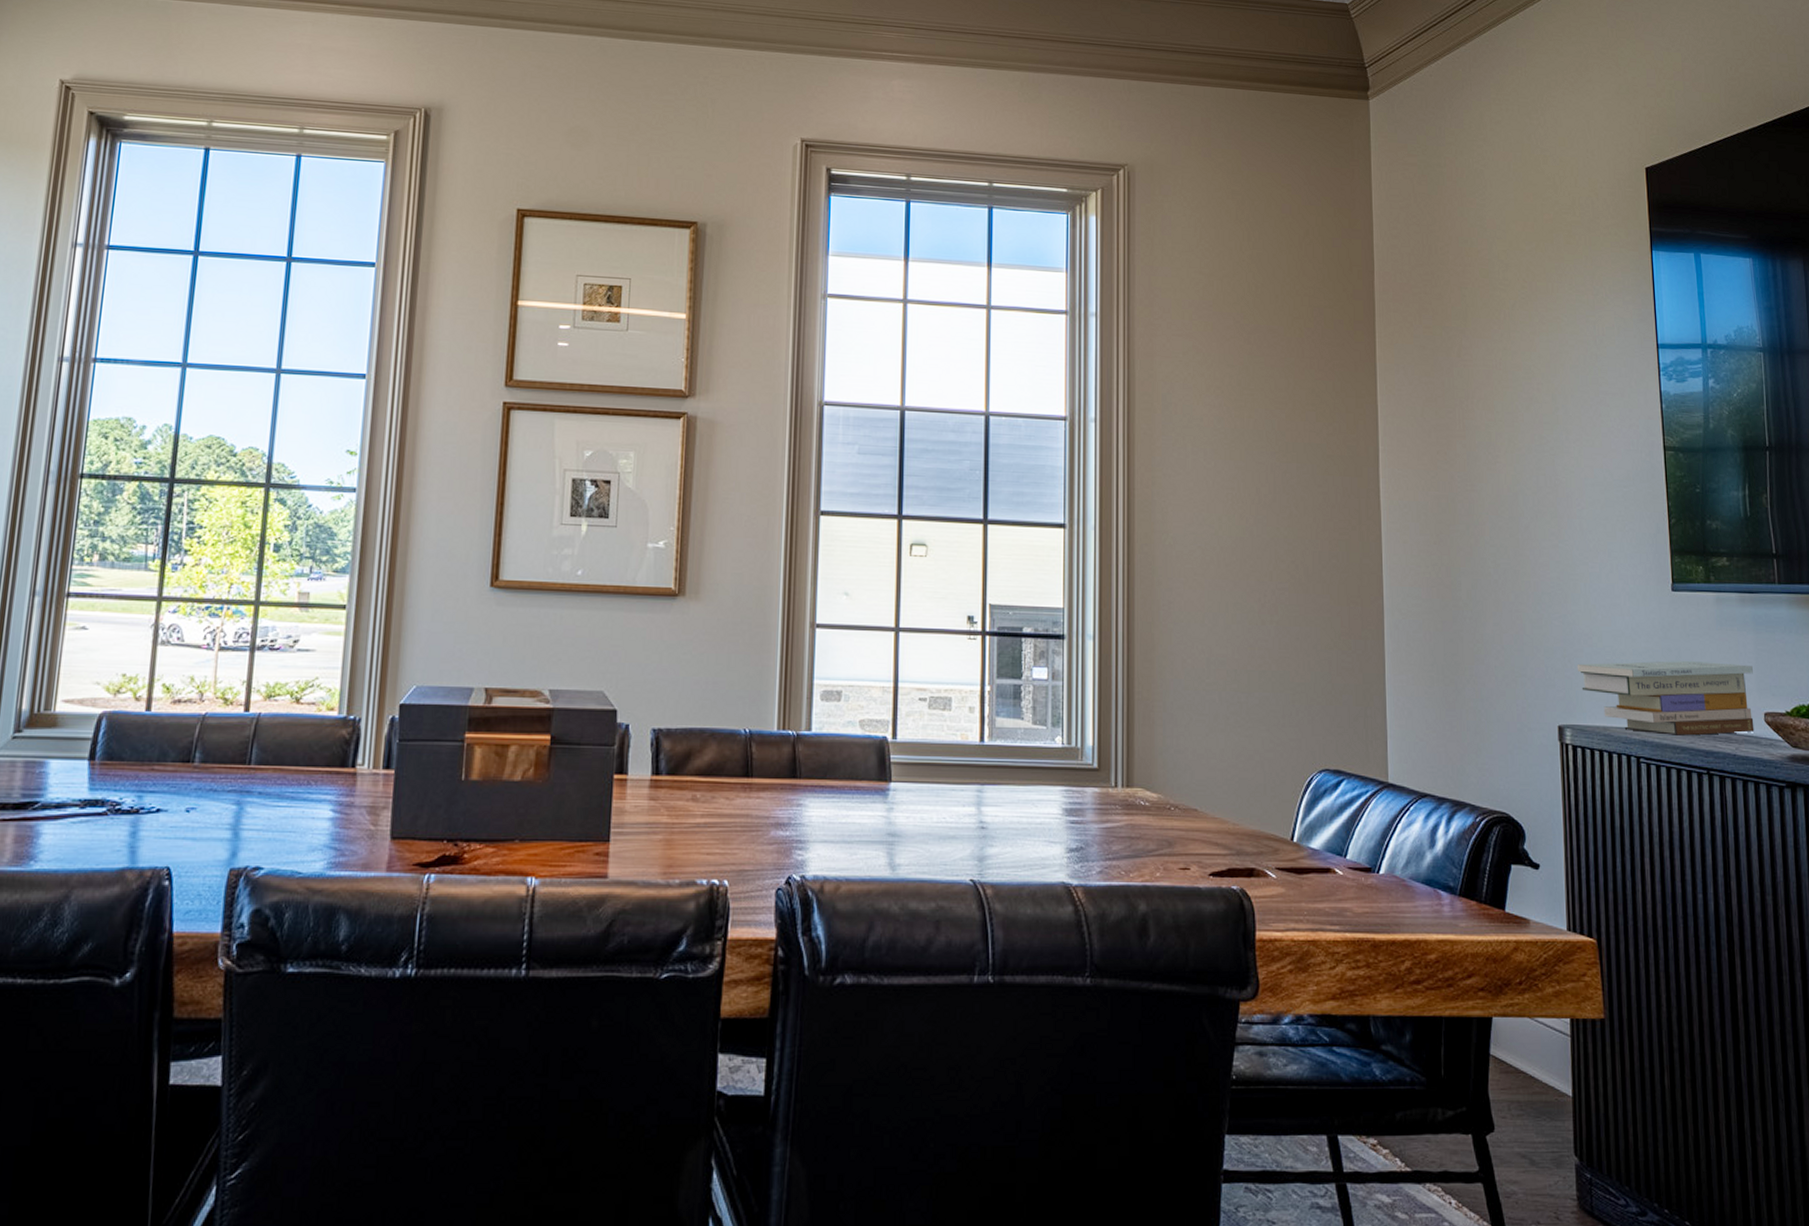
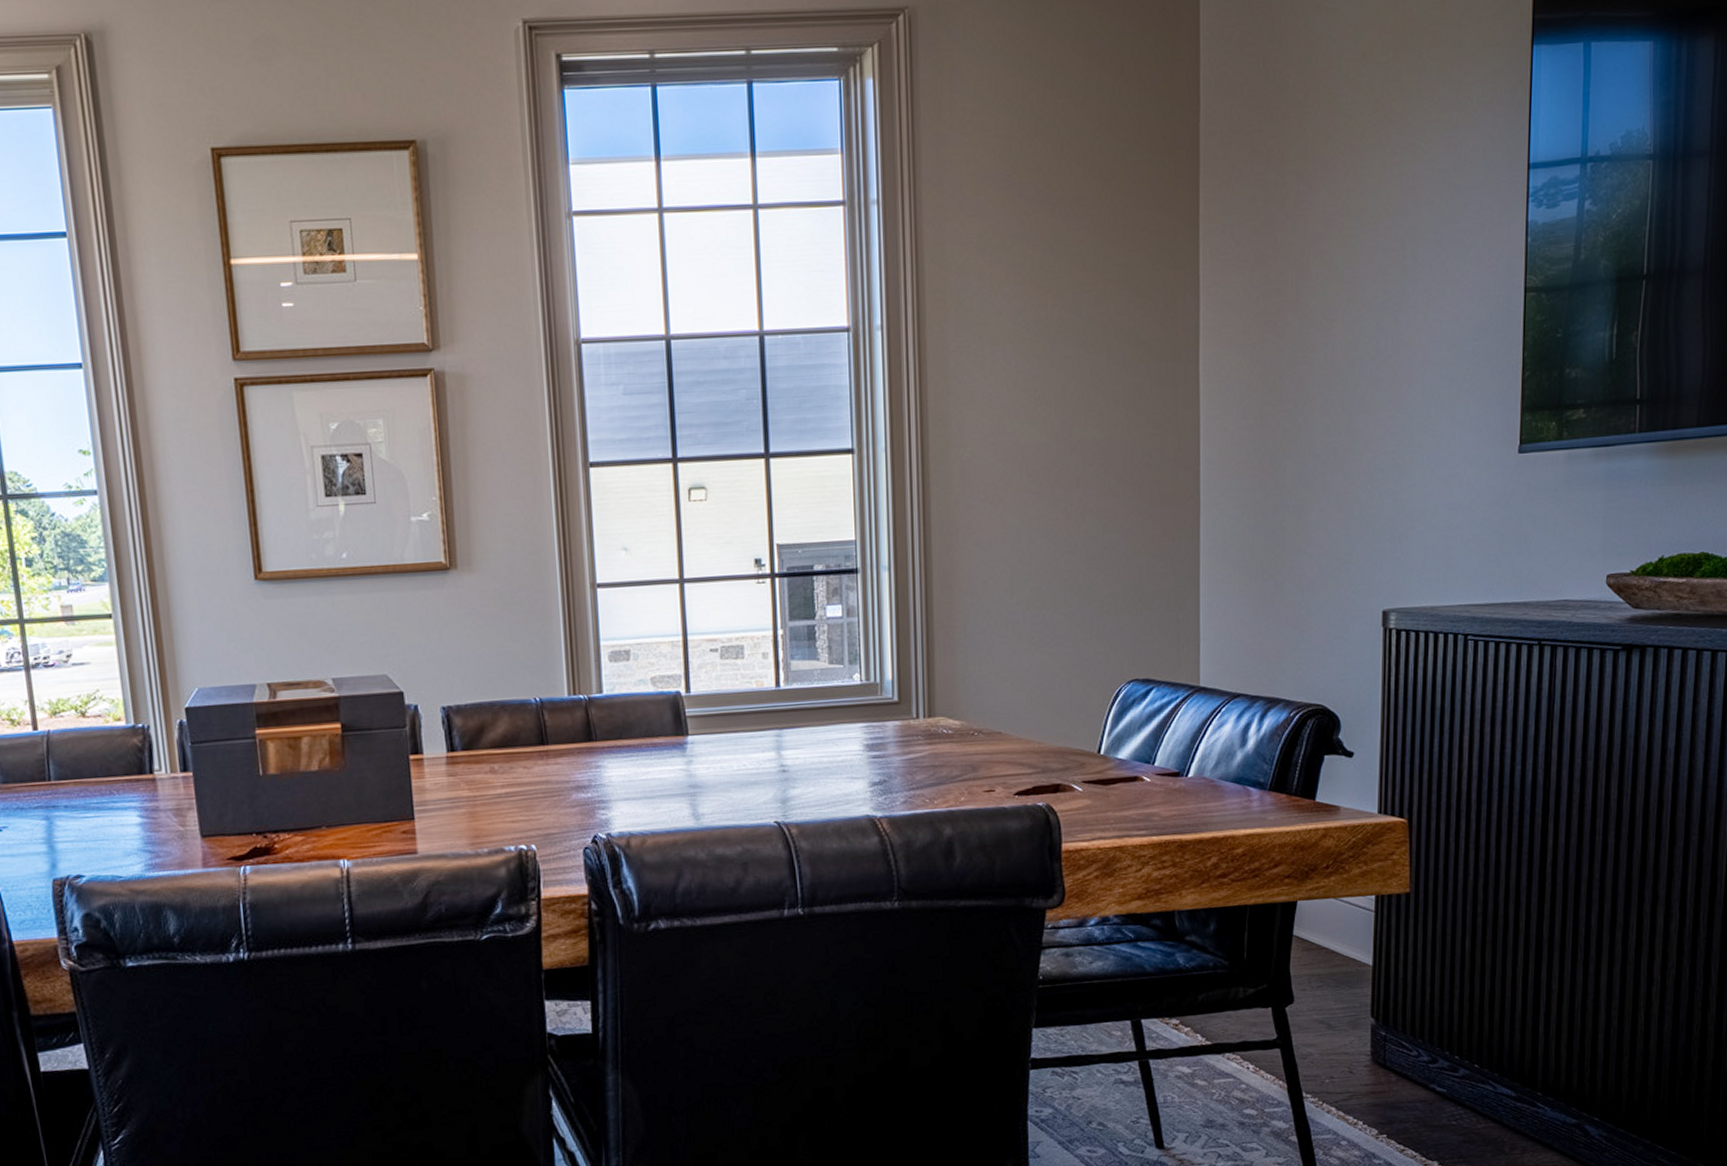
books: present [1577,661,1755,736] -> none [1407,525,1600,609]

